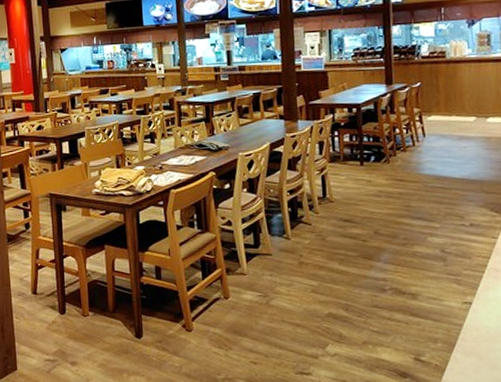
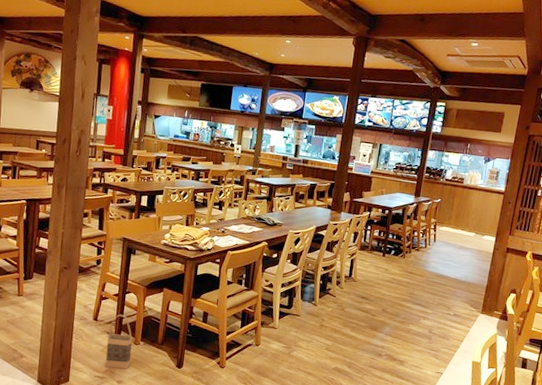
bag: none [51,282,82,348] -> present [105,314,132,369]

